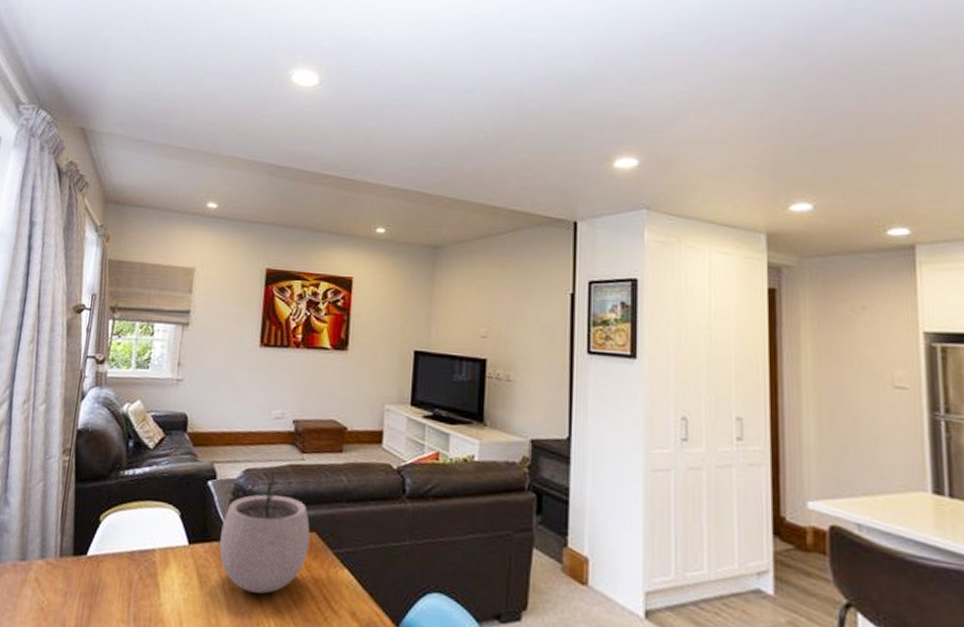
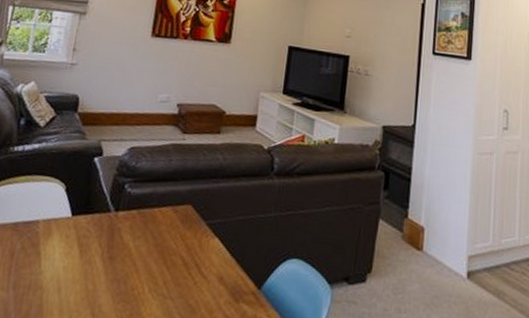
plant pot: present [219,471,310,594] -> none [101,149,187,262]

